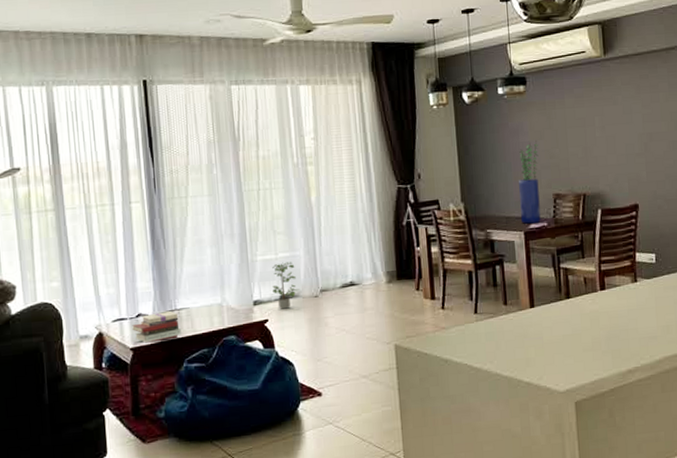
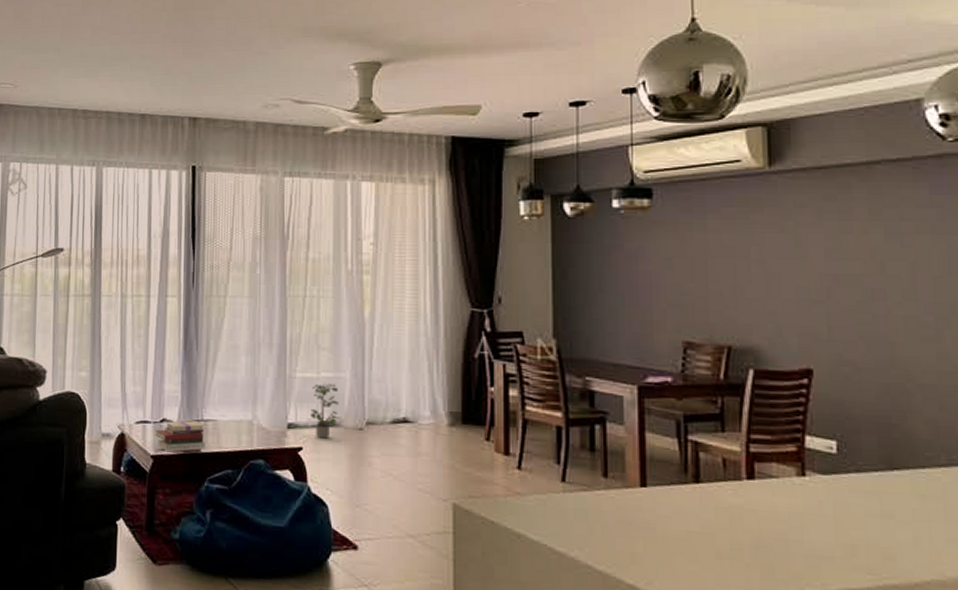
vase: present [519,140,541,224] -> none [633,270,665,377]

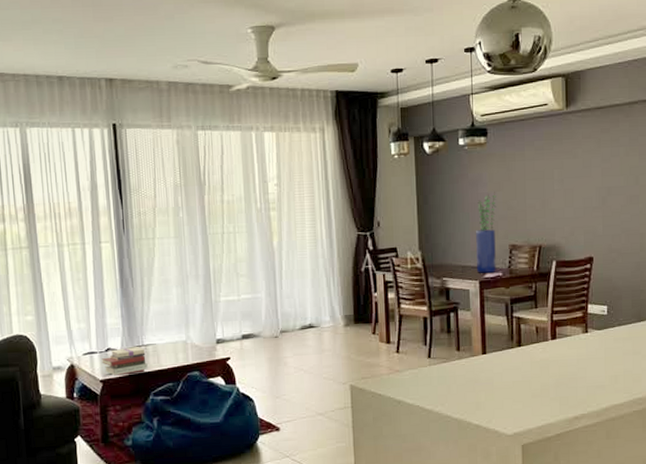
potted plant: present [310,383,342,439] -> none [234,303,260,348]
vase: none [633,270,665,377] -> present [475,192,497,273]

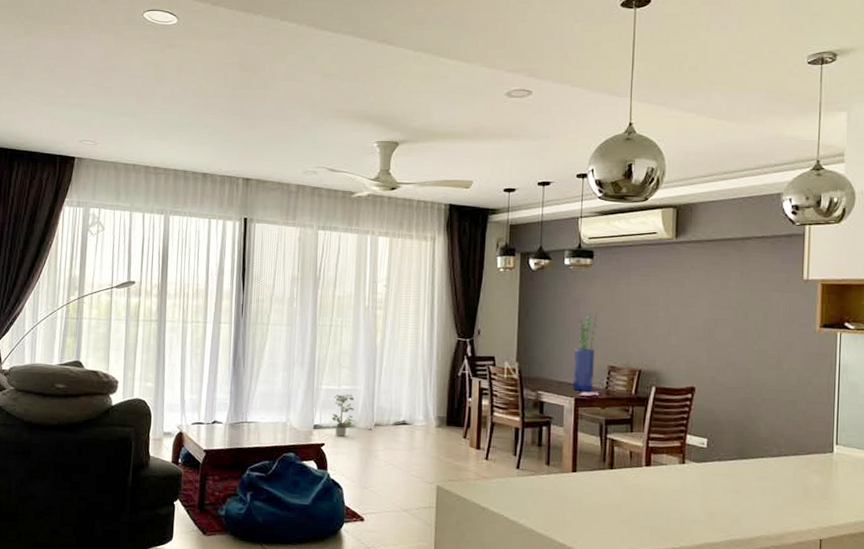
books: present [102,347,148,376] -> none [207,422,248,448]
potted plant: none [234,303,260,348] -> present [332,394,356,437]

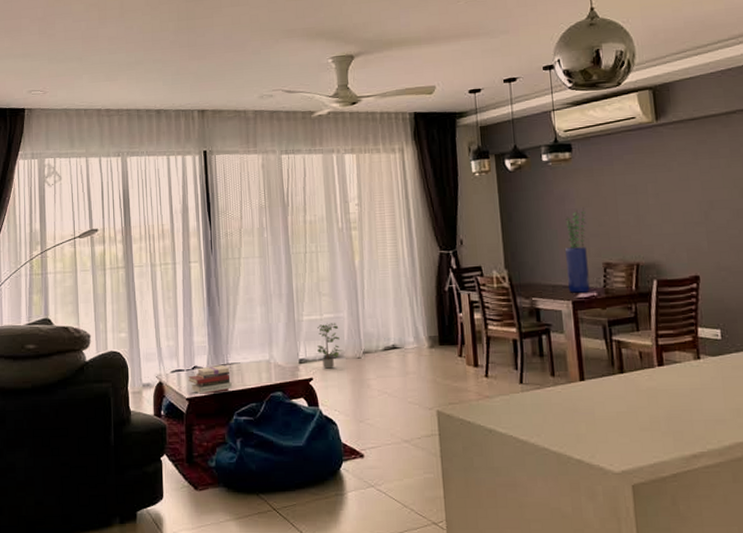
books: none [207,422,248,448] -> present [188,365,232,394]

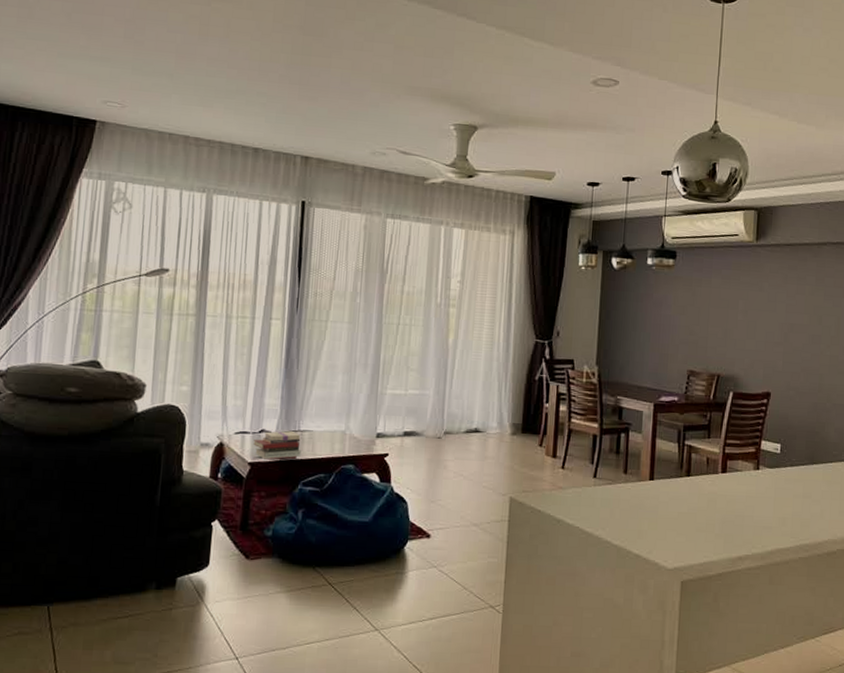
potted plant: present [317,323,343,369] -> none [397,399,424,446]
vase: present [565,208,590,293] -> none [652,315,679,397]

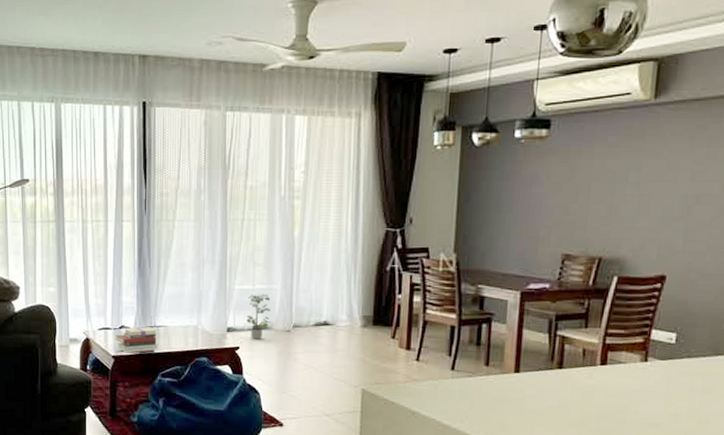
potted plant: none [397,399,424,446] -> present [246,294,273,339]

